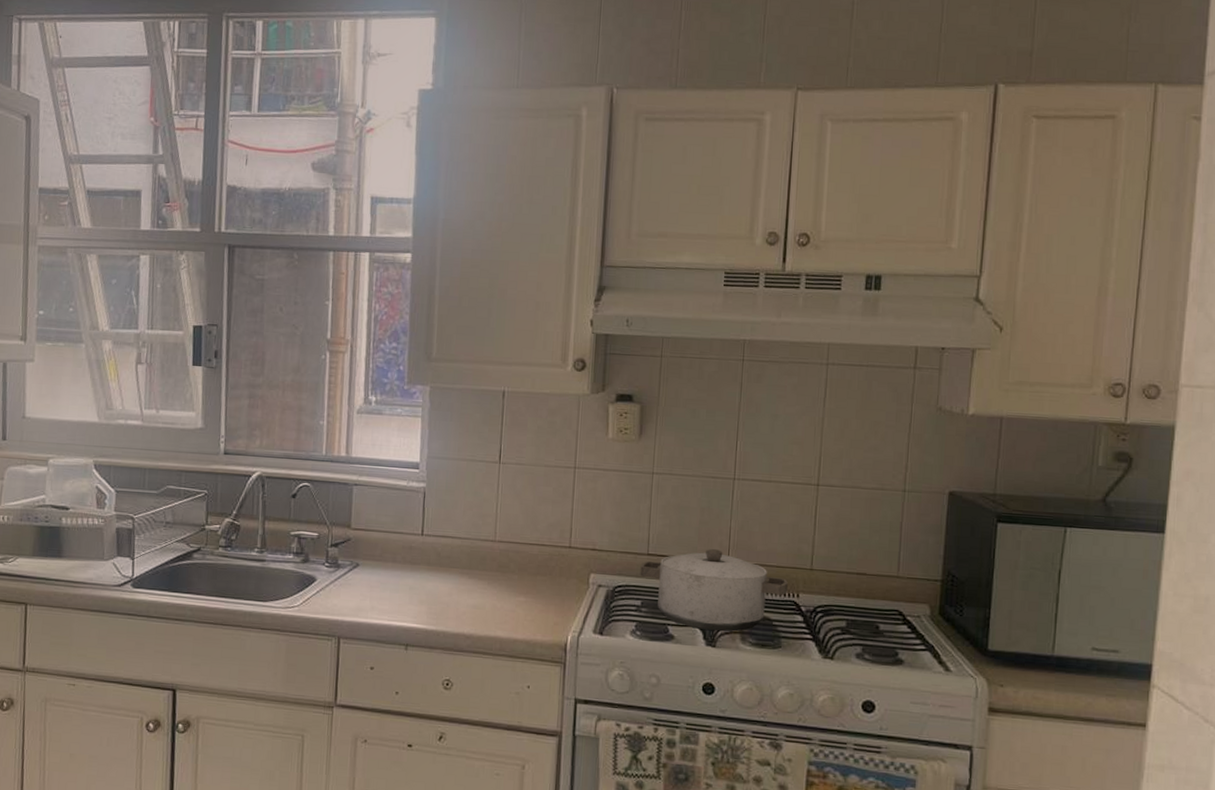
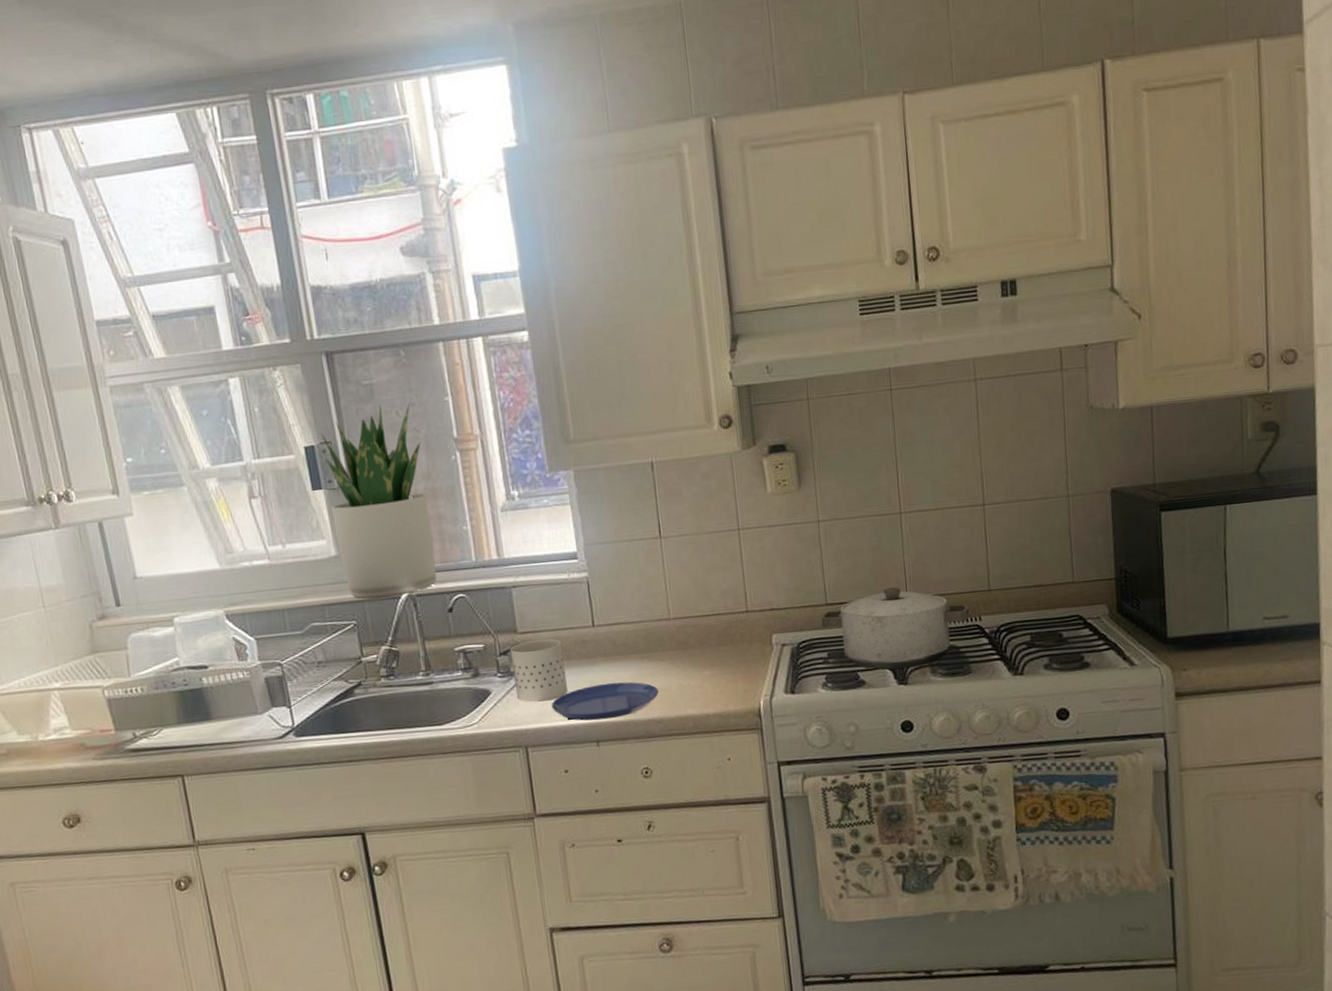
planter: none [204,299,297,474] -> present [321,403,437,599]
mug: none [339,537,390,597] -> present [509,639,567,703]
plate: none [369,591,473,627] -> present [551,682,659,722]

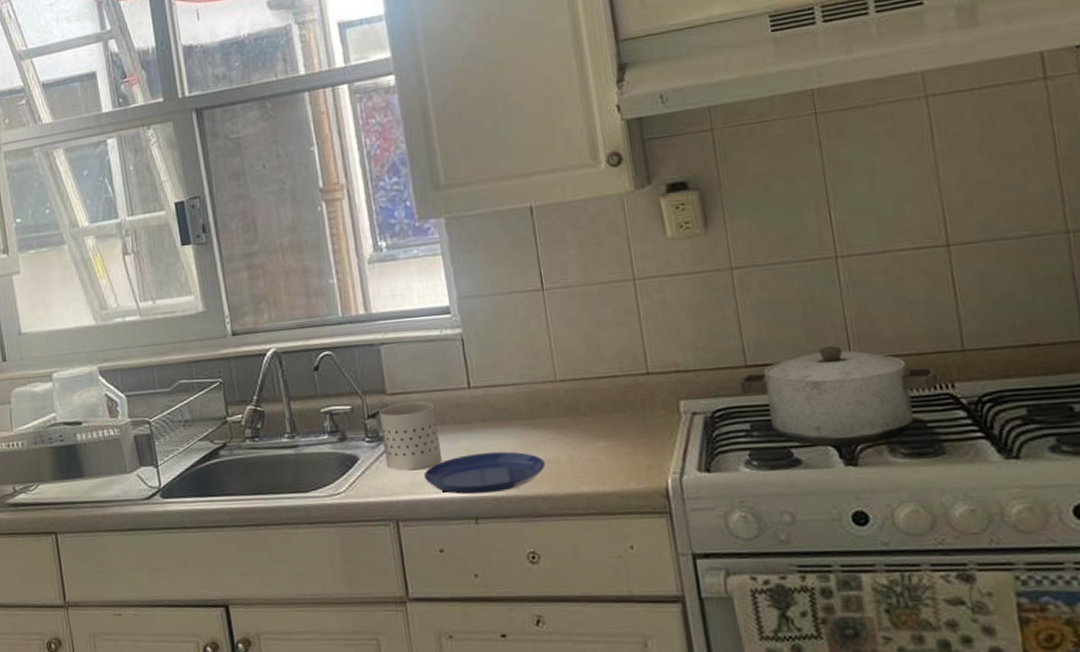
planter: present [321,403,437,599] -> none [190,155,303,356]

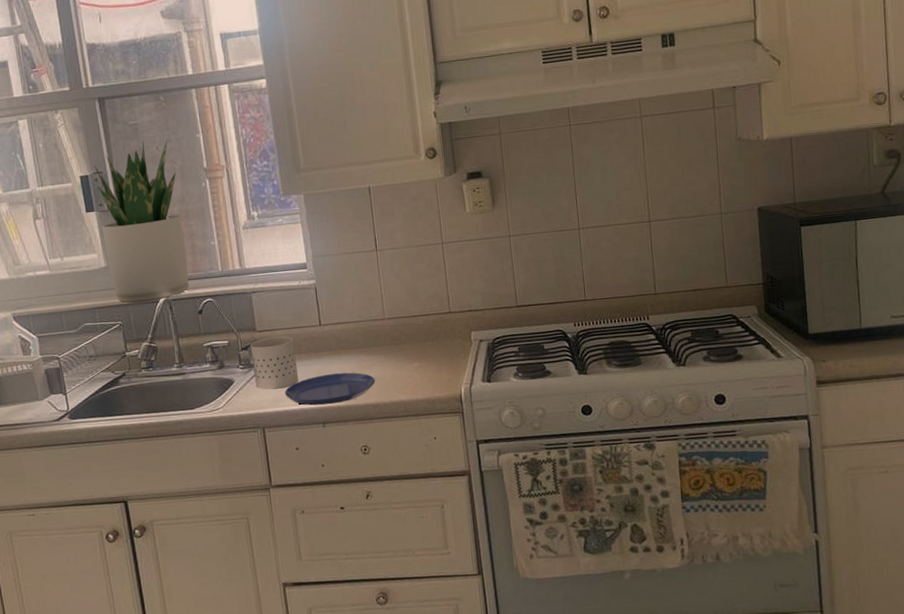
planter: none [190,155,303,356] -> present [94,140,189,303]
cooking pot: present [739,346,938,447] -> none [512,291,639,362]

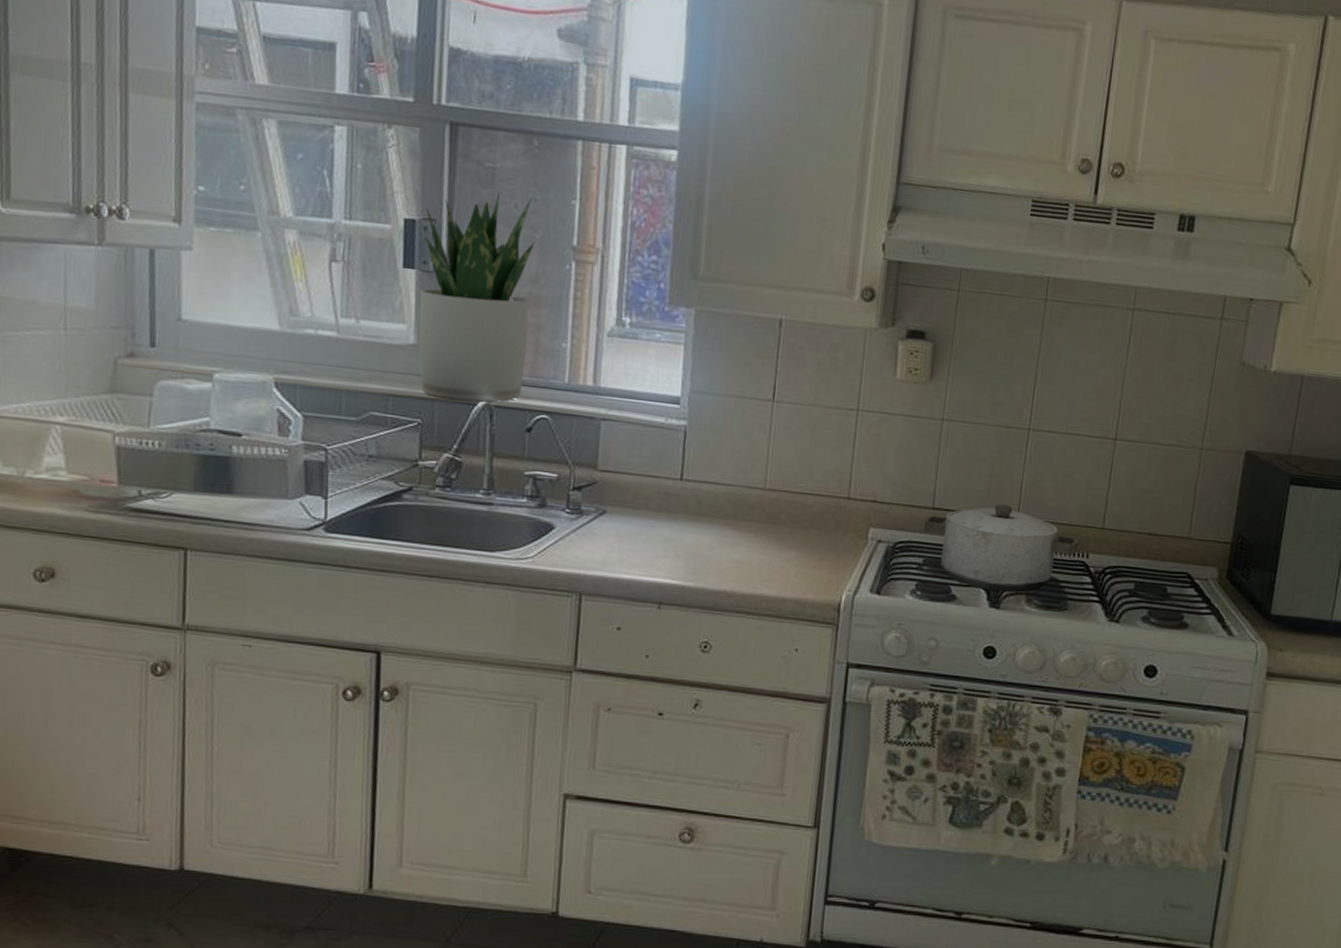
mug: present [250,336,298,390] -> none [582,481,644,549]
plate: present [284,372,375,406] -> none [617,542,737,583]
cooking pot: none [512,291,639,362] -> present [923,504,1078,593]

